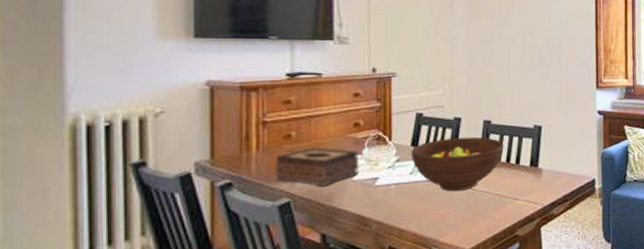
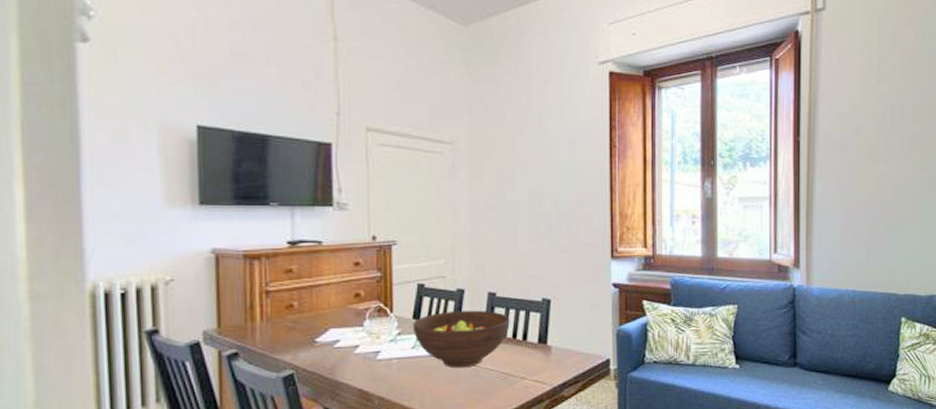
tissue box: present [274,147,359,186] -> none [277,318,361,359]

